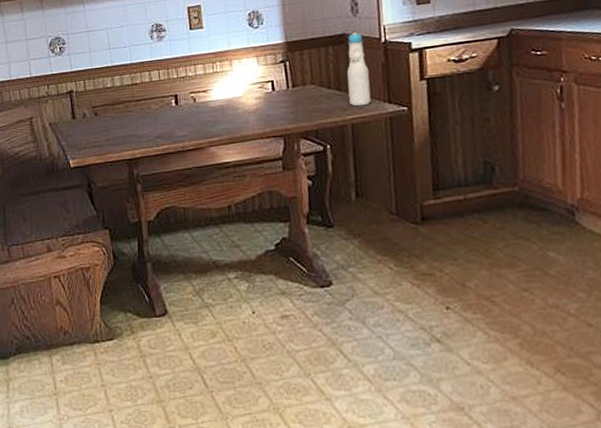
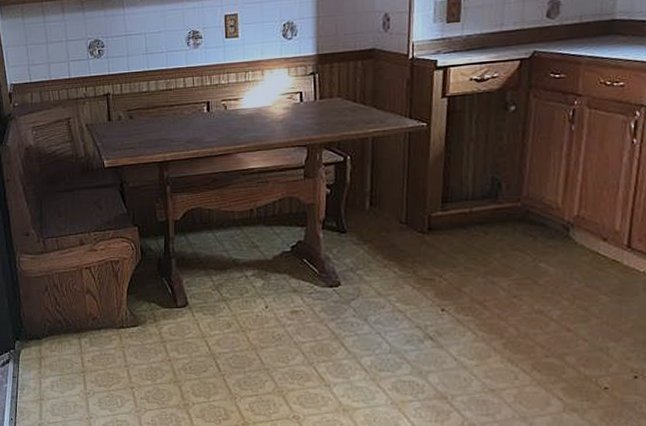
bottle: present [346,33,372,107] -> none [372,48,394,121]

